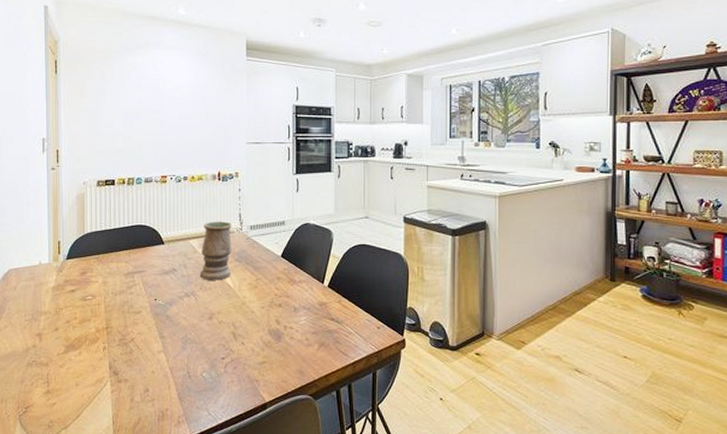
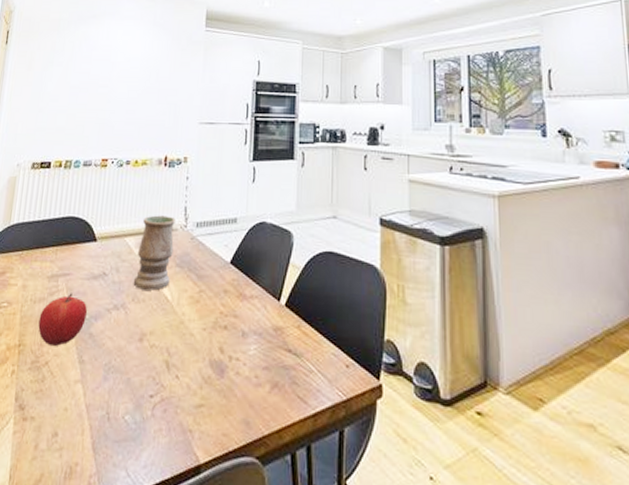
fruit: none [121,286,162,326] -> present [38,293,87,346]

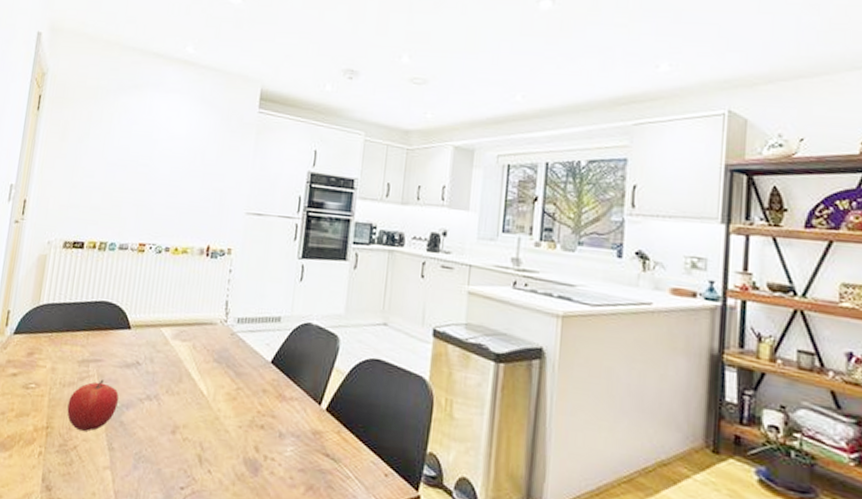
vase: present [133,215,175,291] -> none [167,307,215,384]

